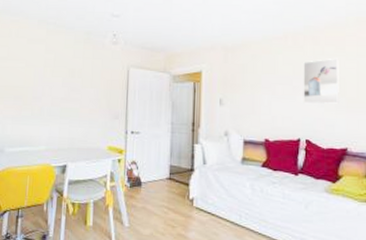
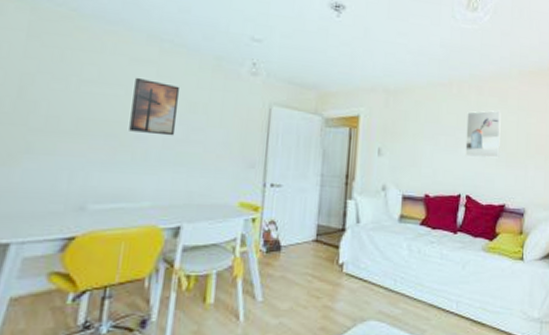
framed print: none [29,53,62,96] -> present [129,77,180,136]

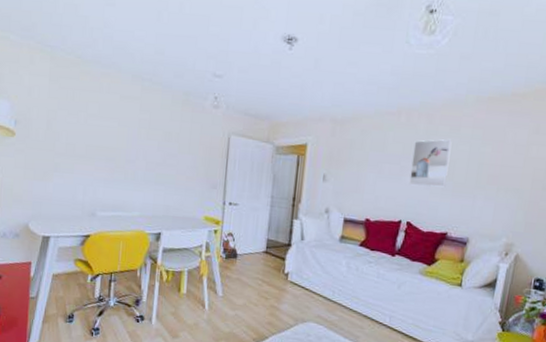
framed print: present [129,77,180,136] -> none [122,111,158,161]

